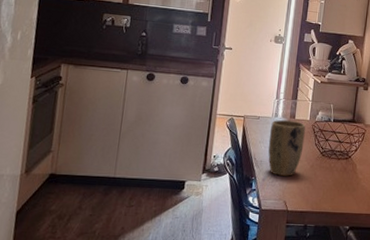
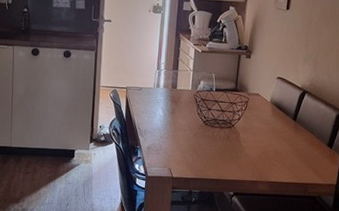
plant pot: present [268,119,306,176] -> none [151,90,188,145]

